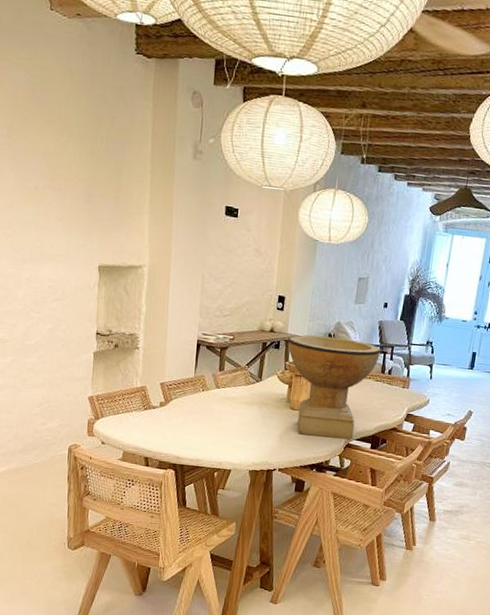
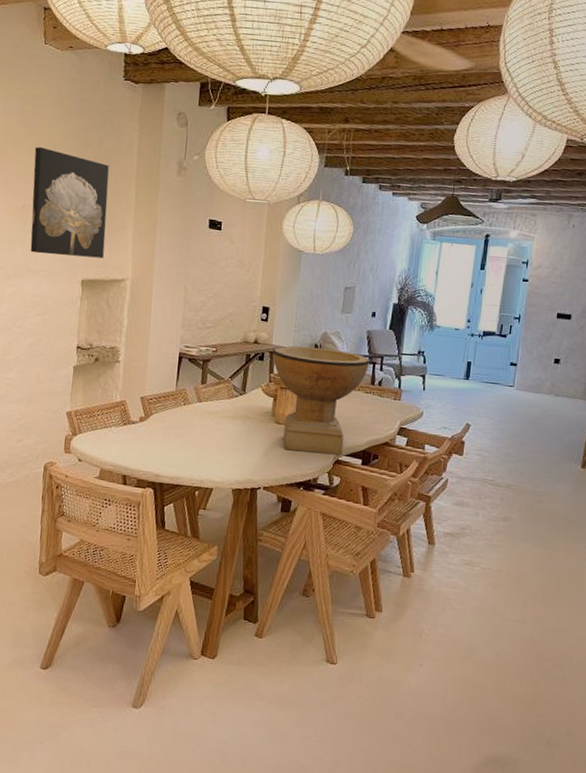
wall art: none [45,124,123,244] -> present [30,147,109,258]

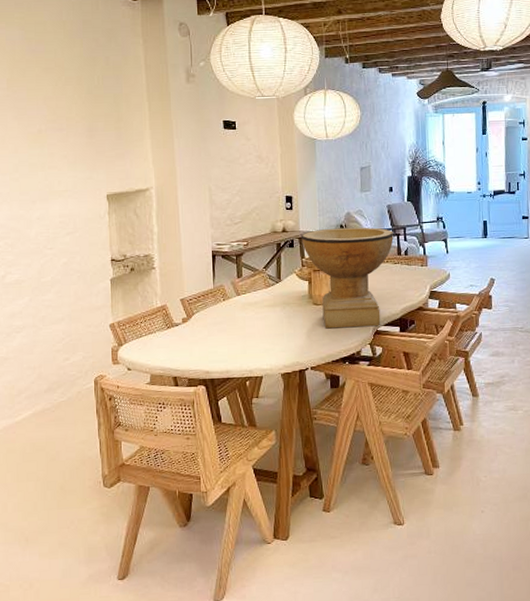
wall art: present [30,147,109,258] -> none [43,72,125,175]

